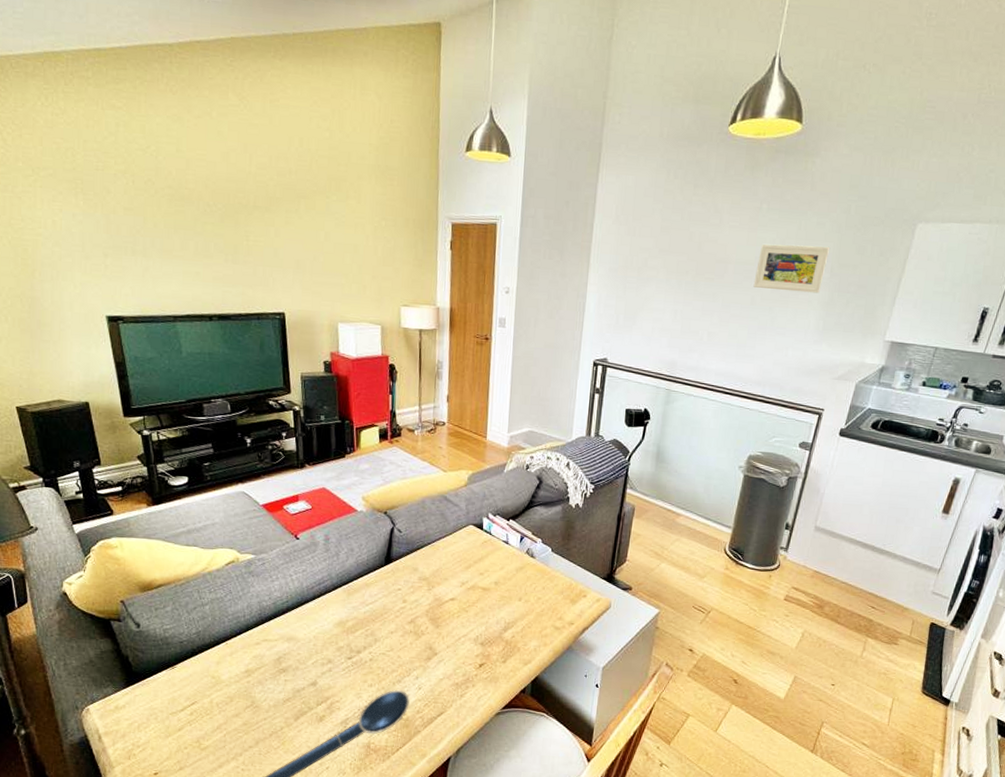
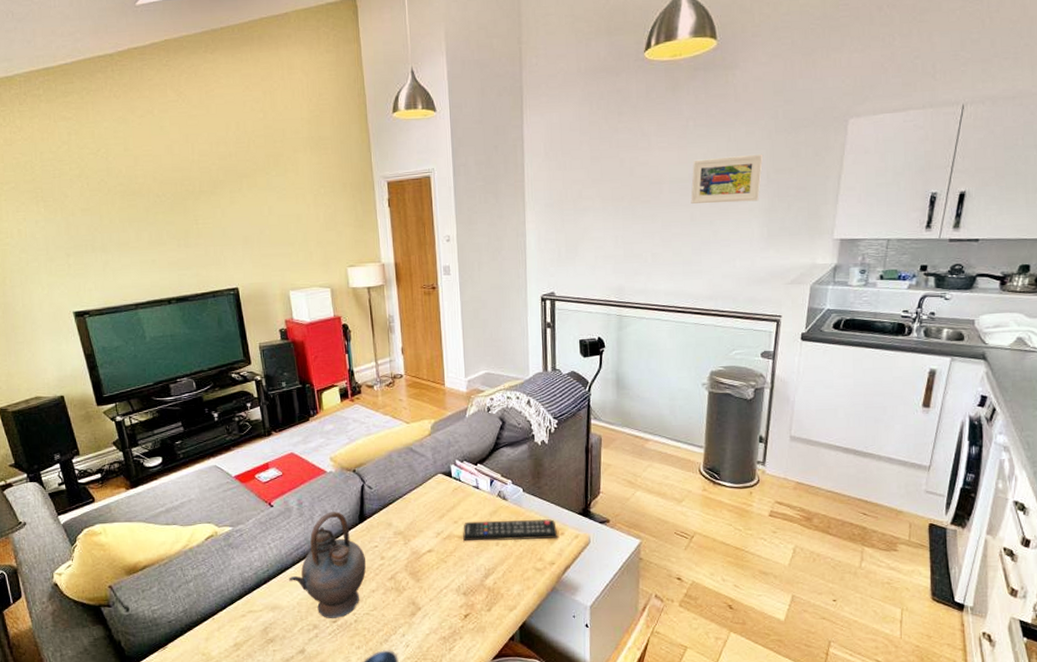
teapot: none [308,550,387,655] -> present [289,511,366,618]
remote control: none [487,575,581,600] -> present [463,518,558,542]

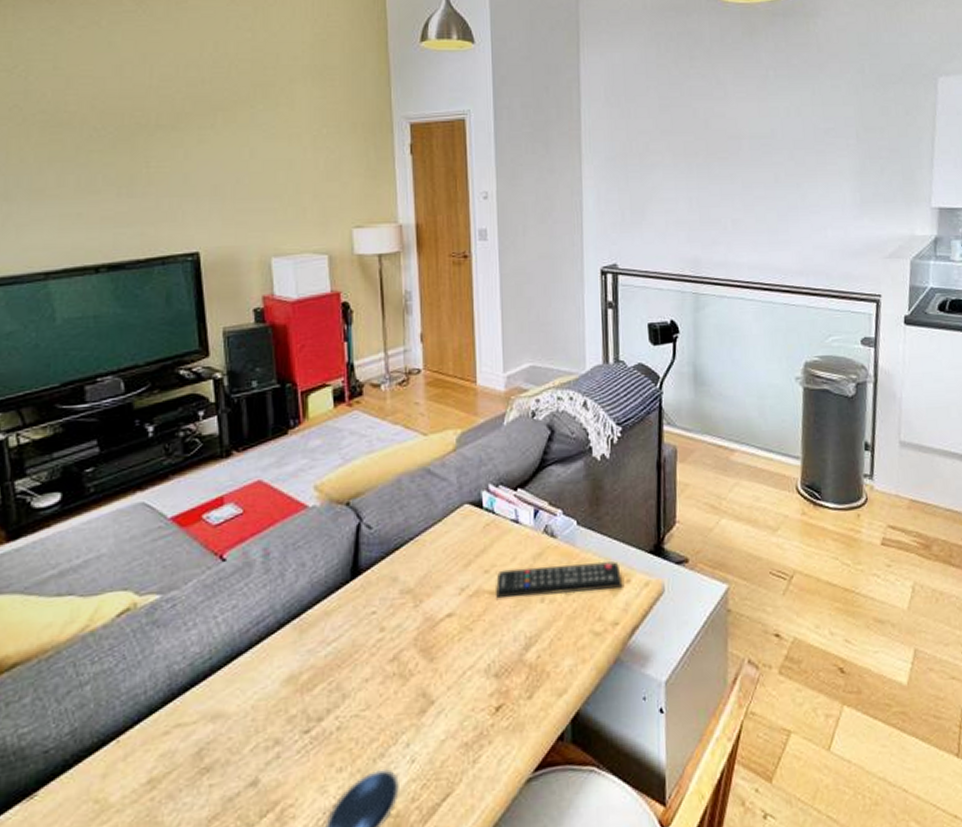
teapot: present [289,511,366,618] -> none [242,564,357,727]
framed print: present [690,153,764,204] -> none [774,110,851,164]

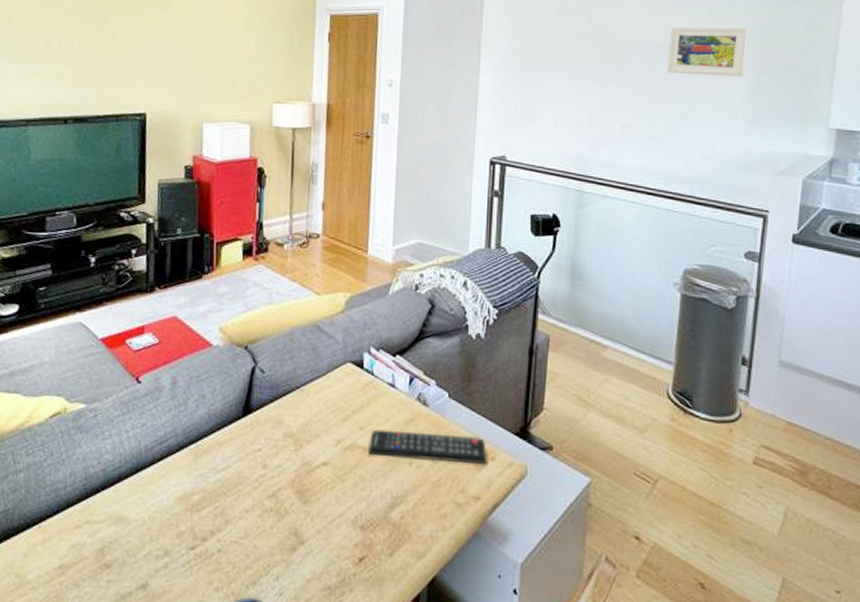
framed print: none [774,110,851,164] -> present [666,26,749,78]

